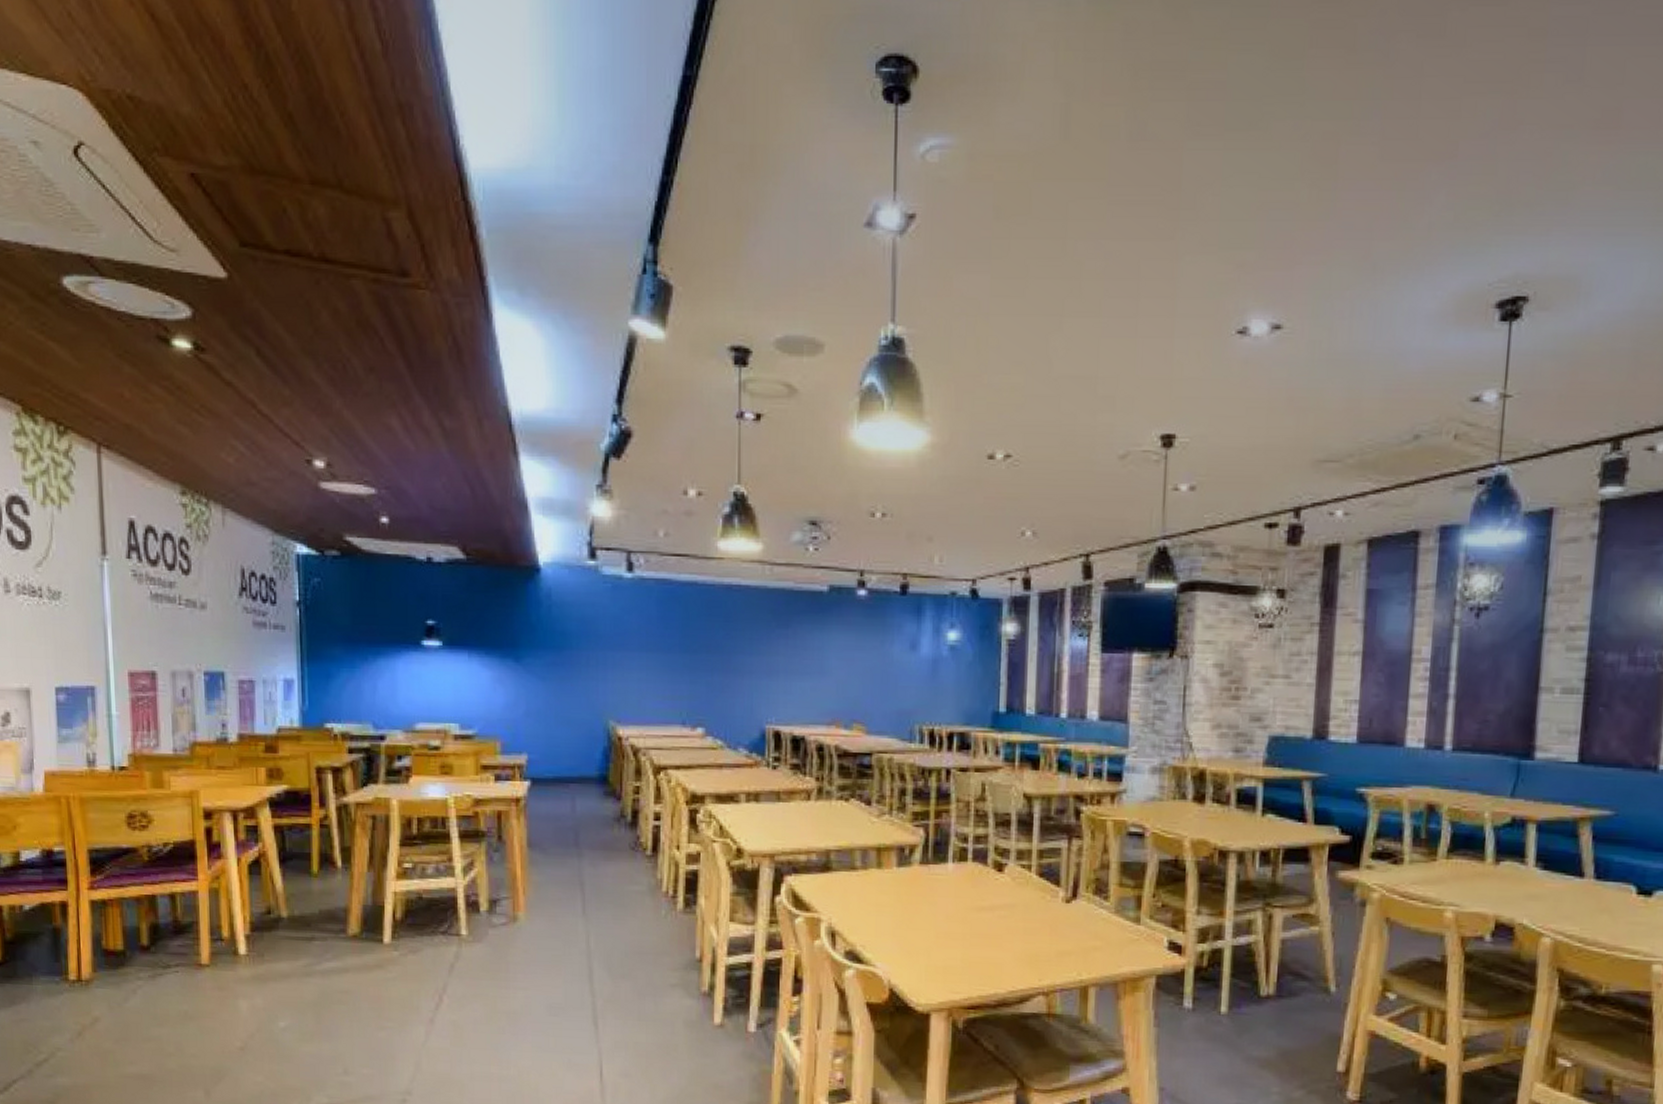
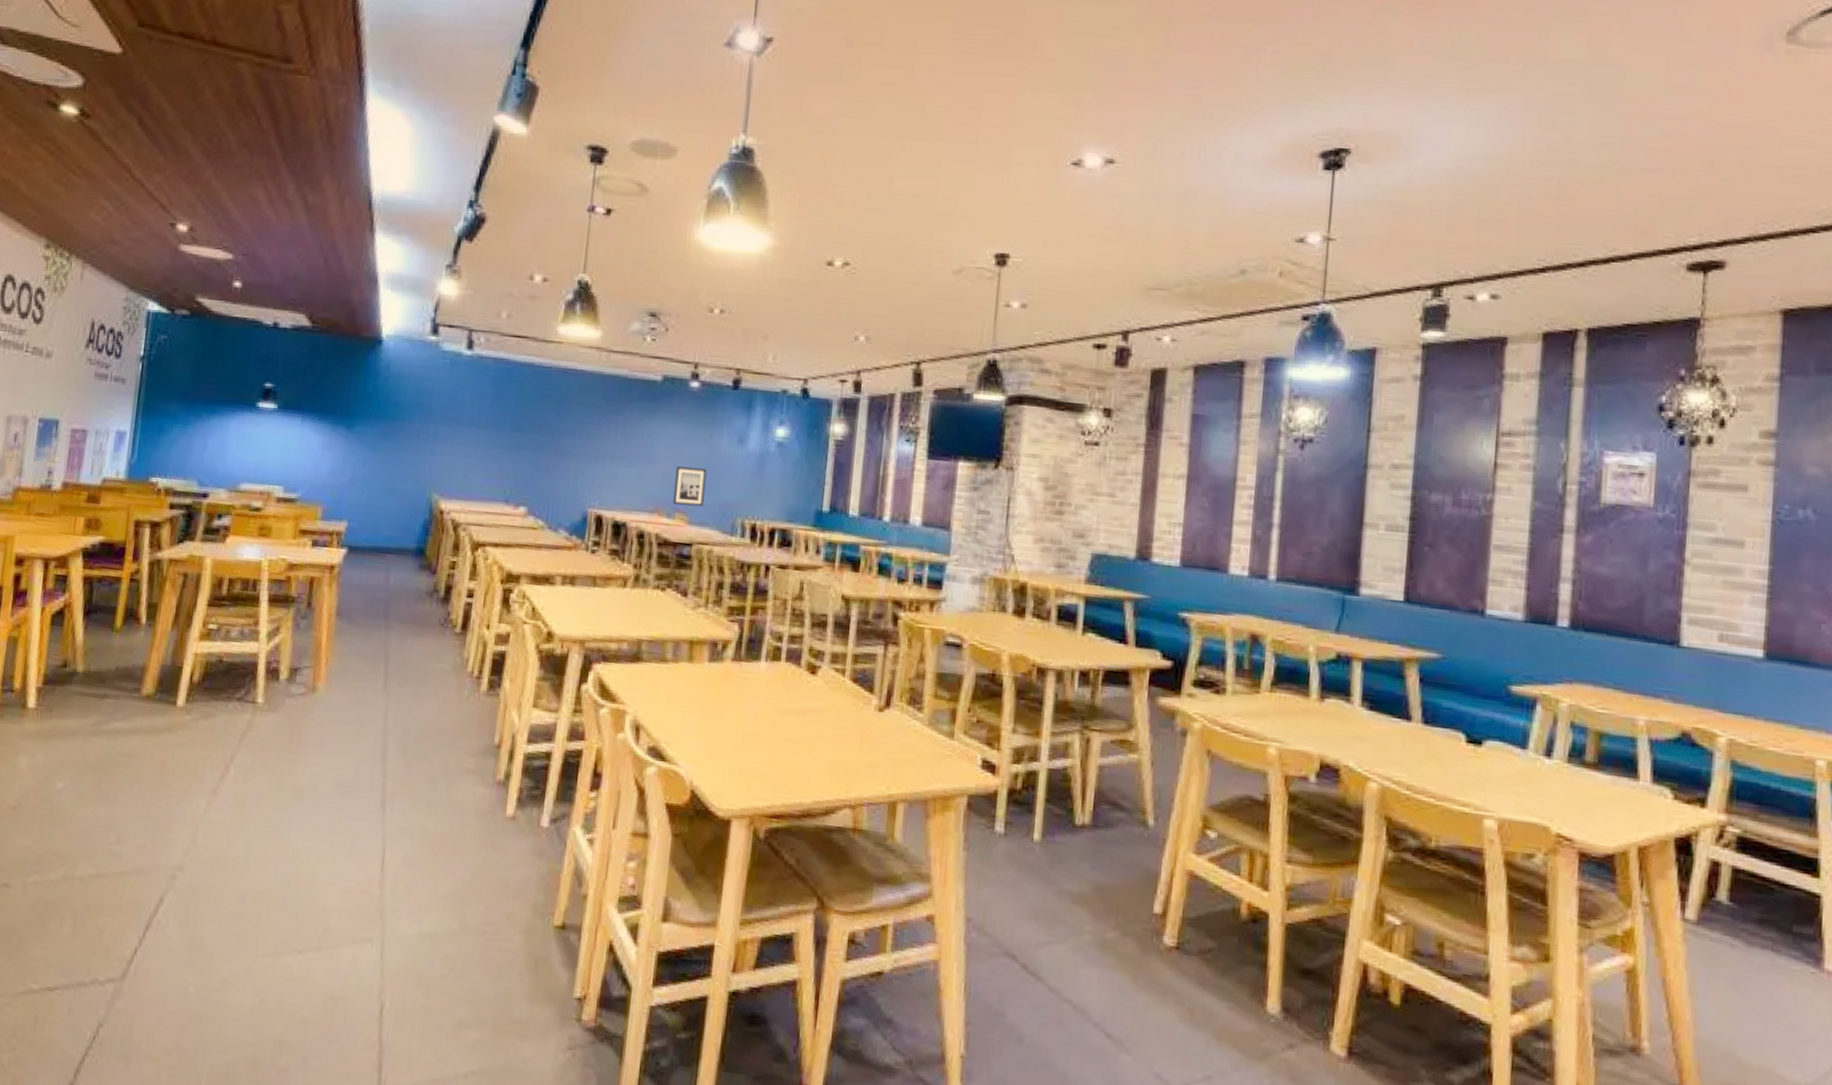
wall art: none [849,677,881,716] -> present [673,466,707,507]

